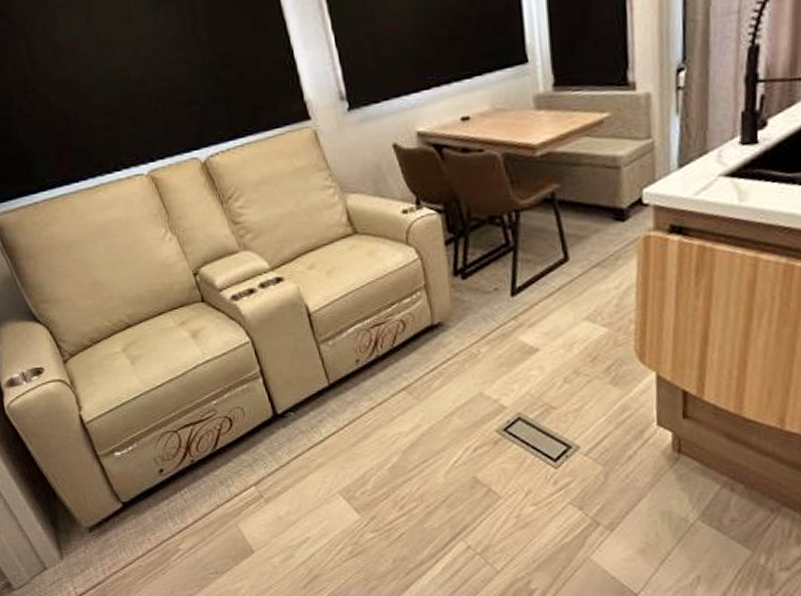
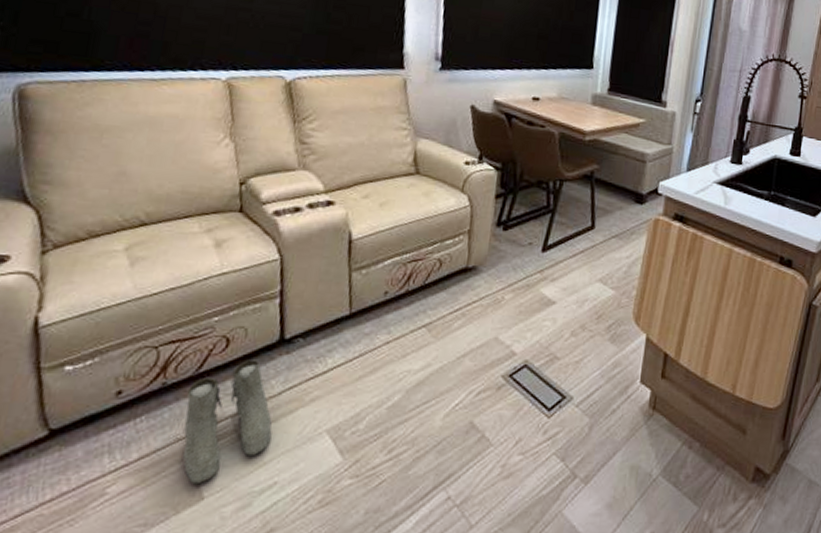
boots: none [212,435,294,541] -> present [183,359,272,485]

